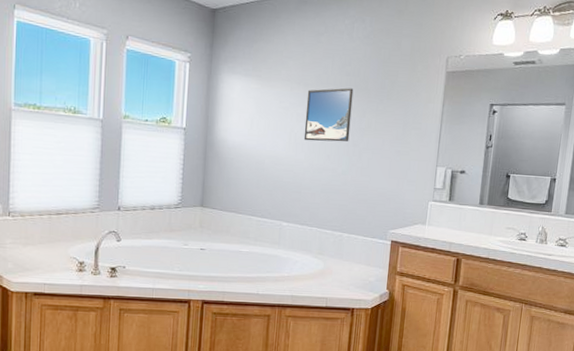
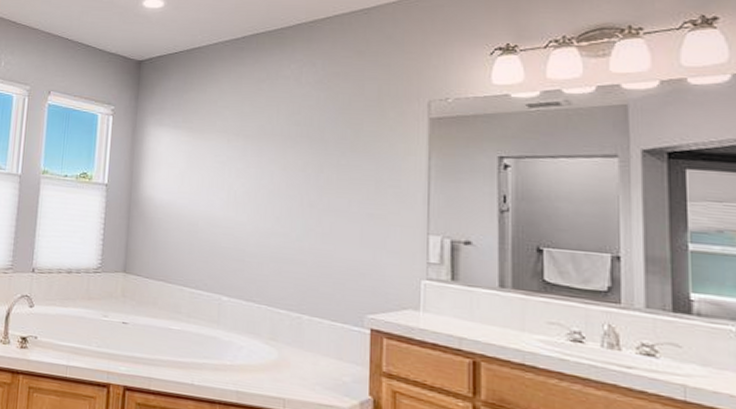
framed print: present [303,88,354,142] -> none [245,139,306,202]

